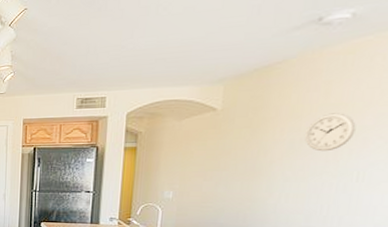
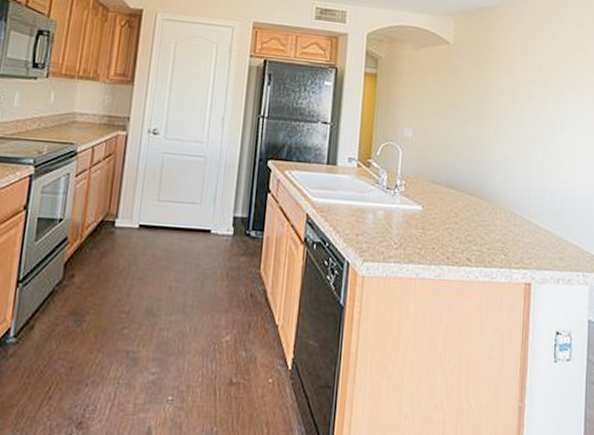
wall clock: present [305,113,356,152] -> none [520,61,556,99]

